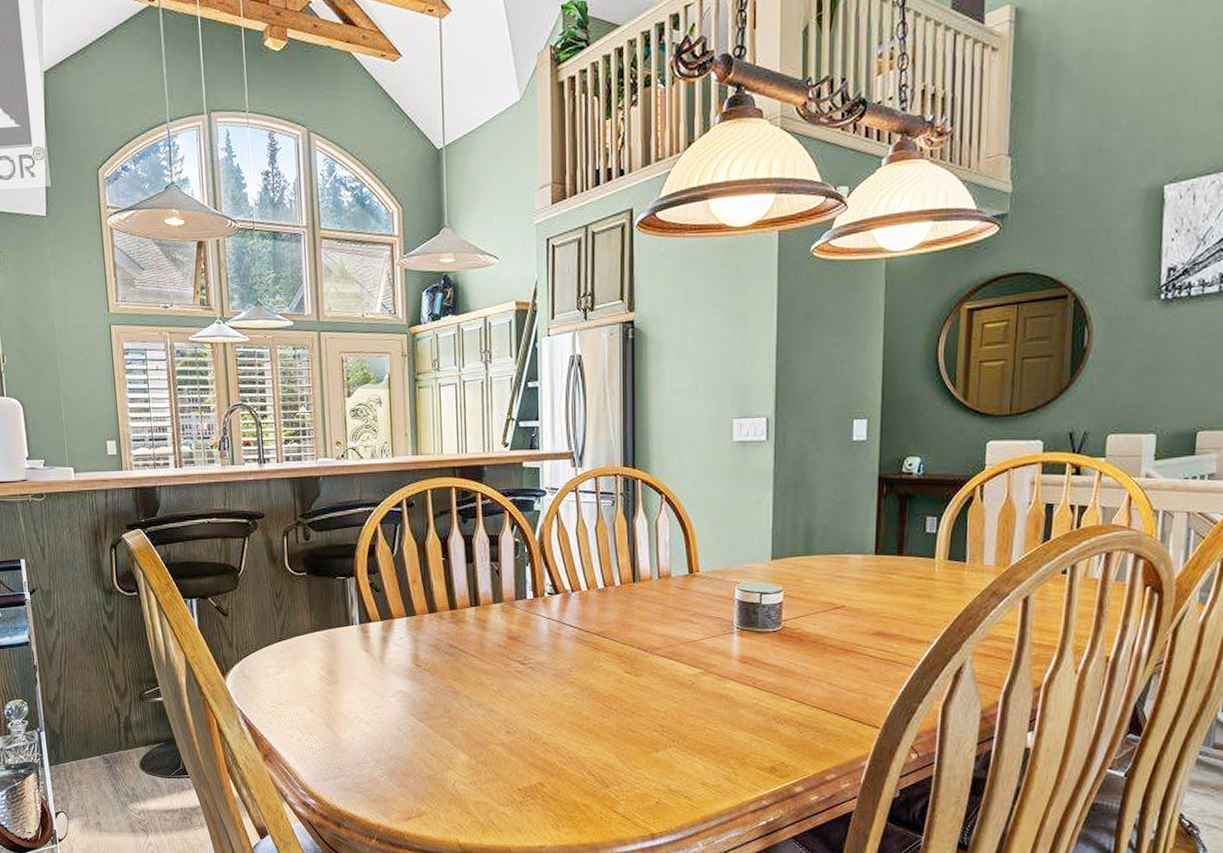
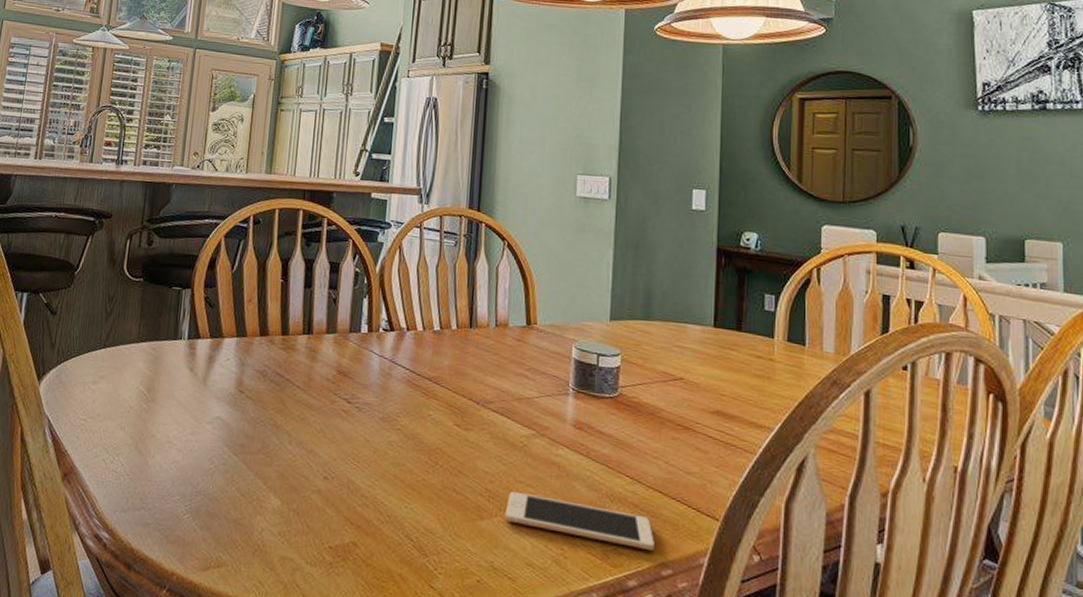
cell phone: none [678,724,819,760] -> present [505,491,655,550]

